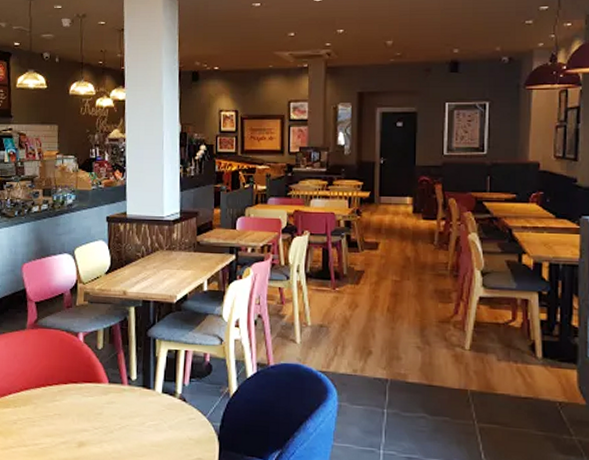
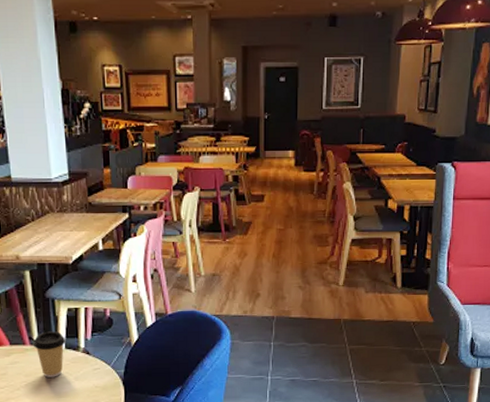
coffee cup: none [131,372,163,423] -> present [34,331,66,378]

